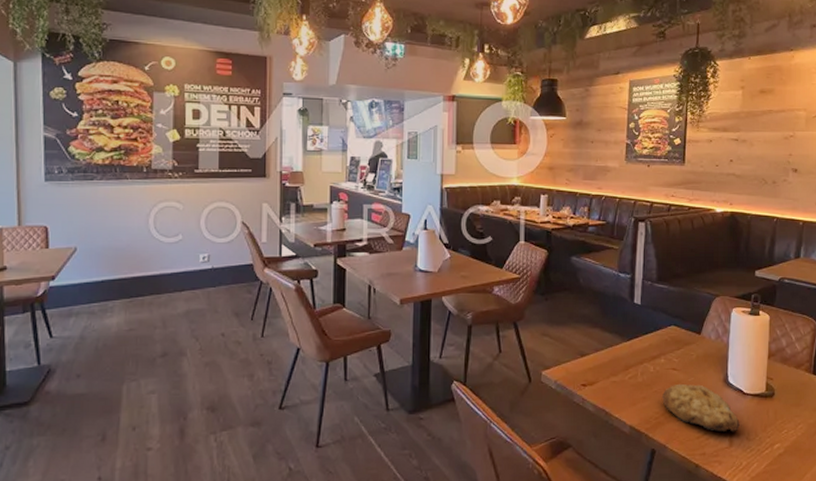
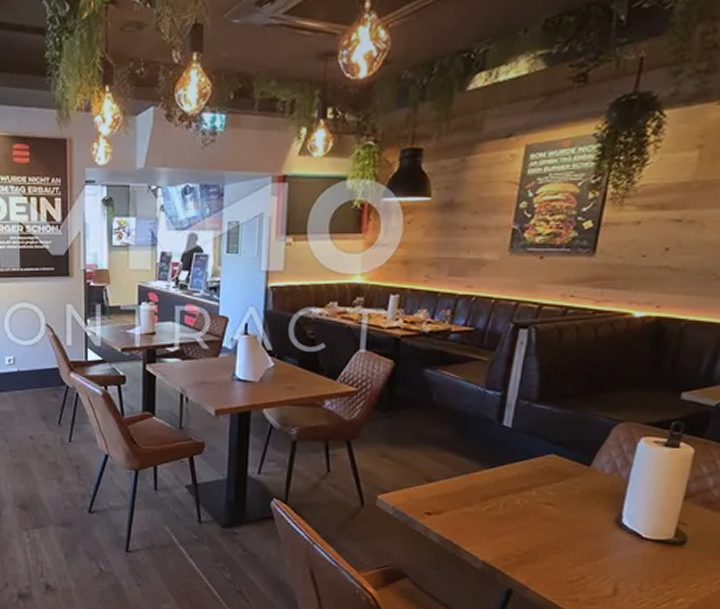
bread roll: present [662,383,740,432] -> none [528,520,631,580]

